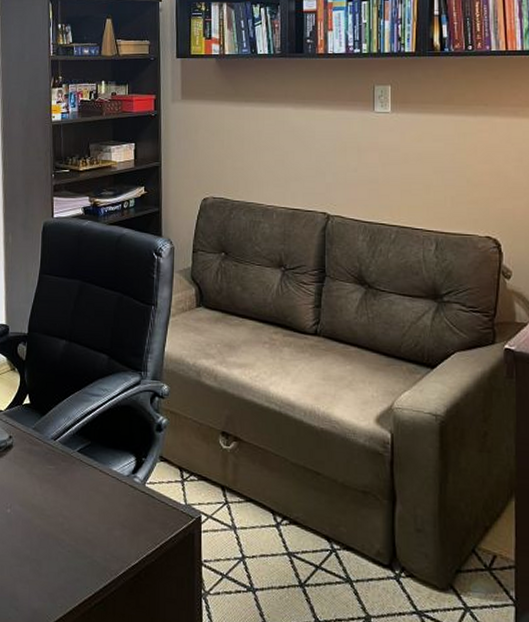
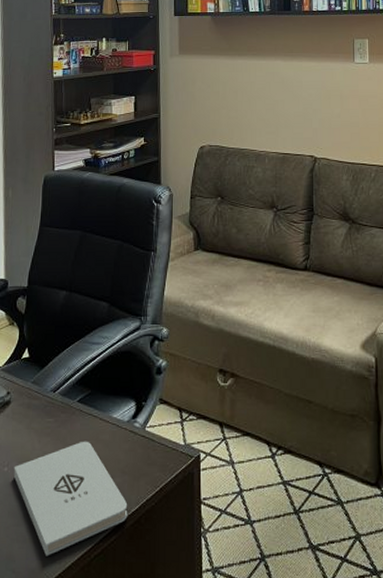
notepad: none [16,491,128,599] -> present [13,441,128,556]

